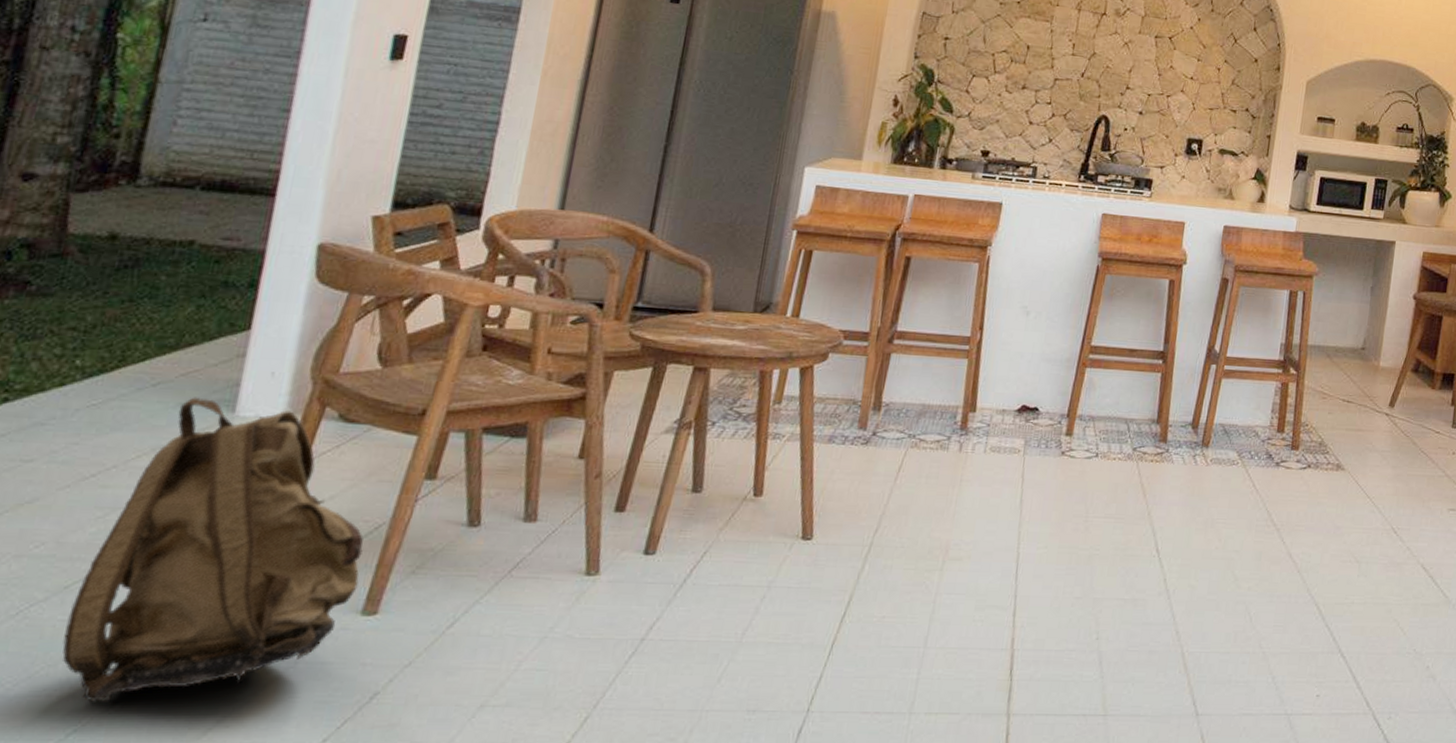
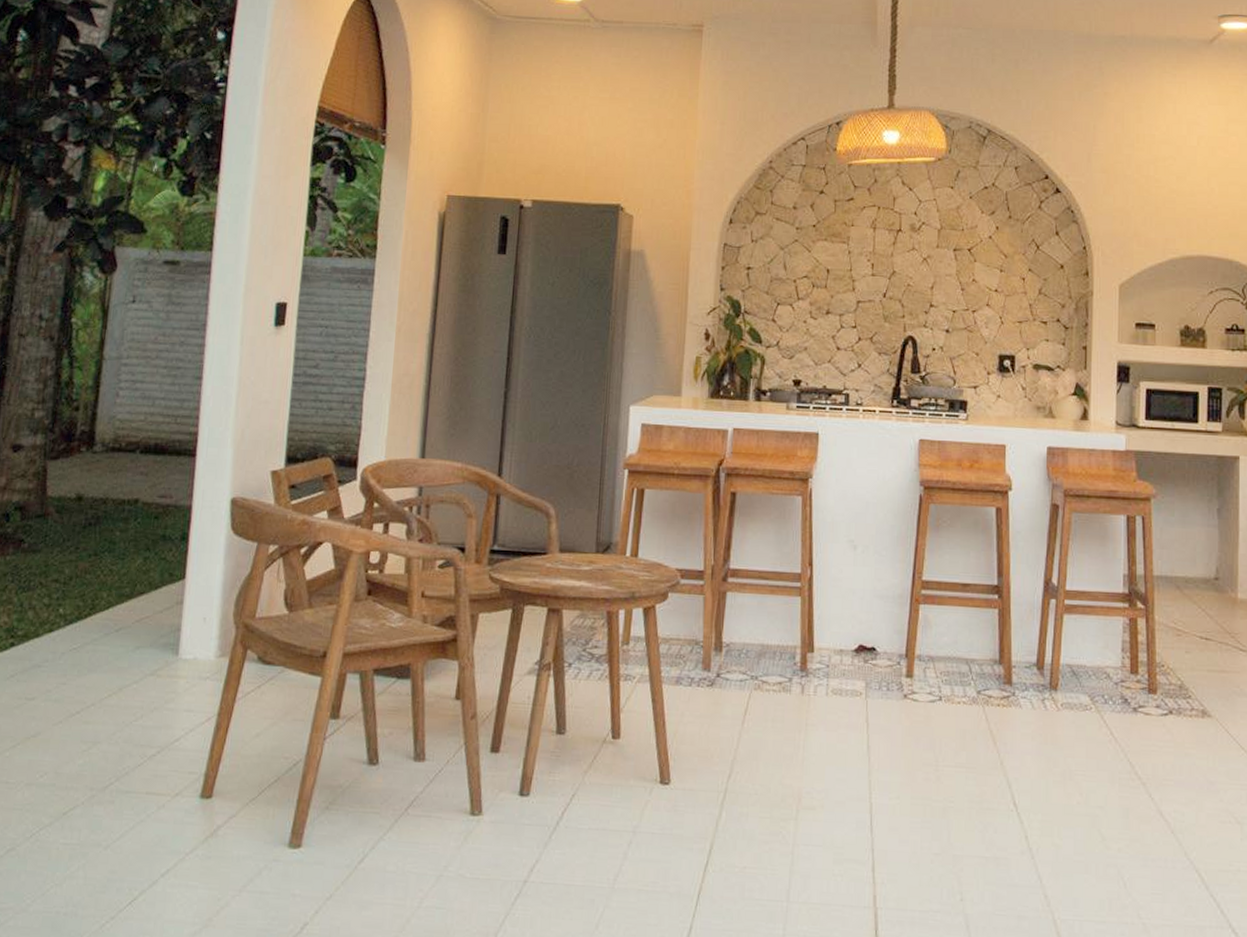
backpack: present [62,397,364,702] -> none [65,641,285,921]

